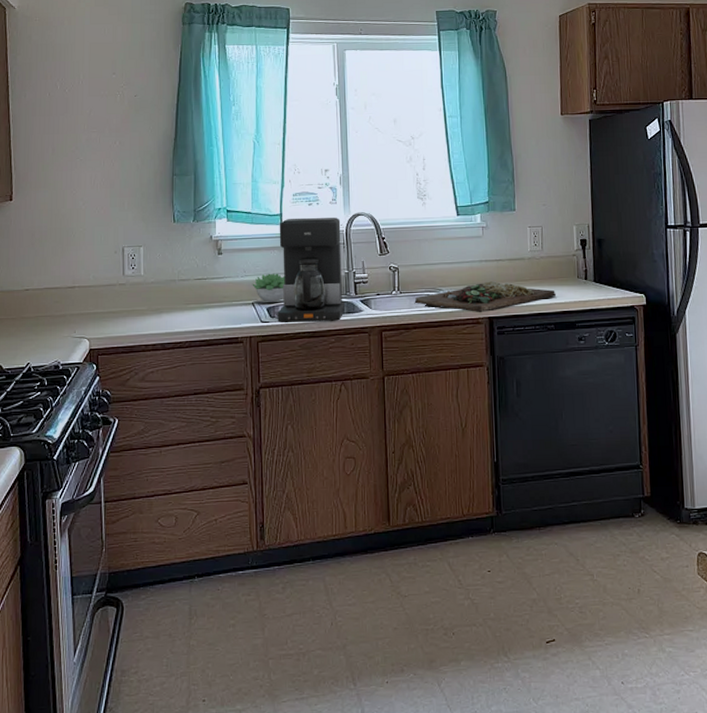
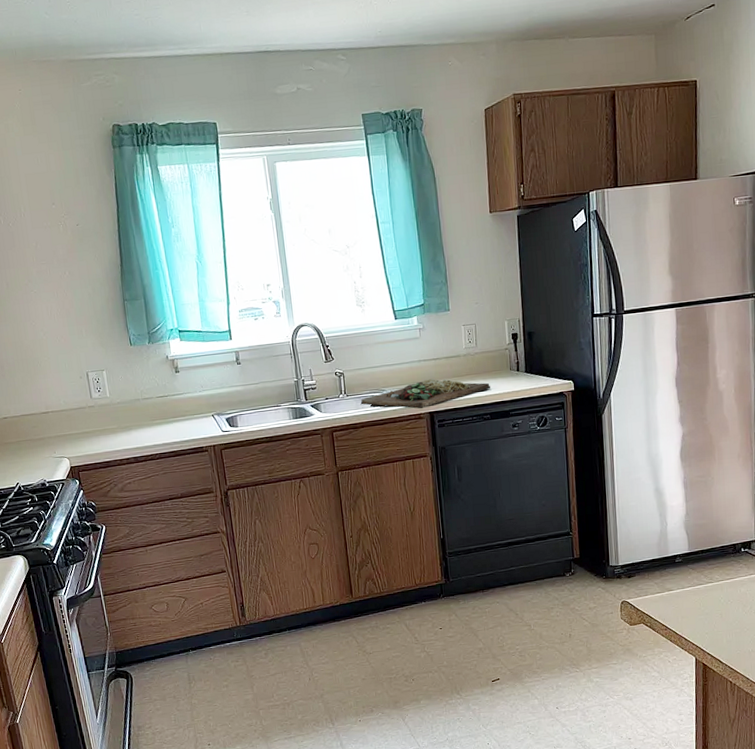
succulent plant: present [252,273,285,303] -> none [210,386,241,414]
coffee maker: present [277,218,345,324] -> none [229,330,297,432]

